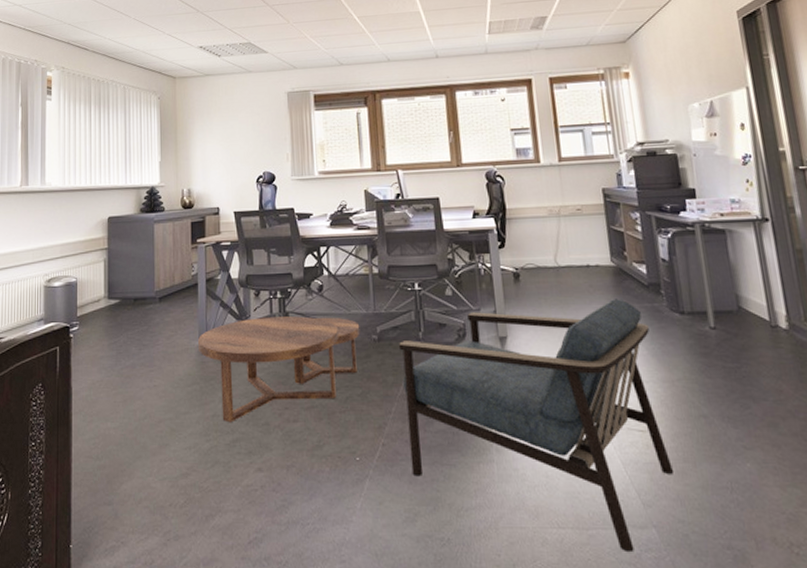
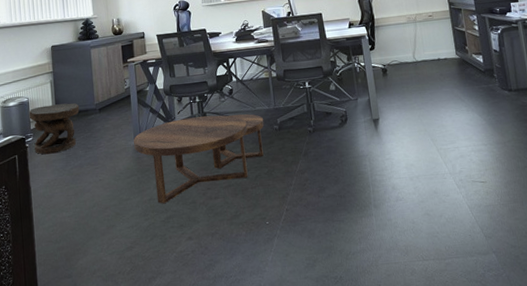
side table: none [76,288,136,349] -> present [29,103,80,155]
armchair: present [398,299,675,553] -> none [294,83,508,274]

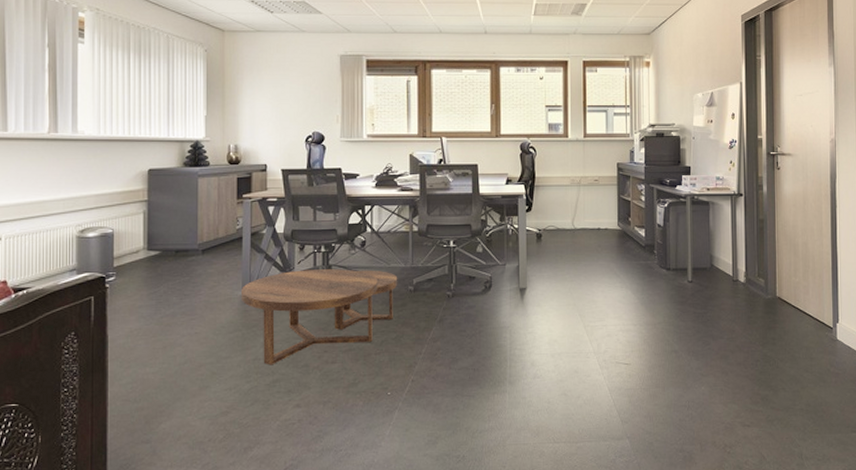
side table: present [29,103,80,155] -> none [113,240,177,298]

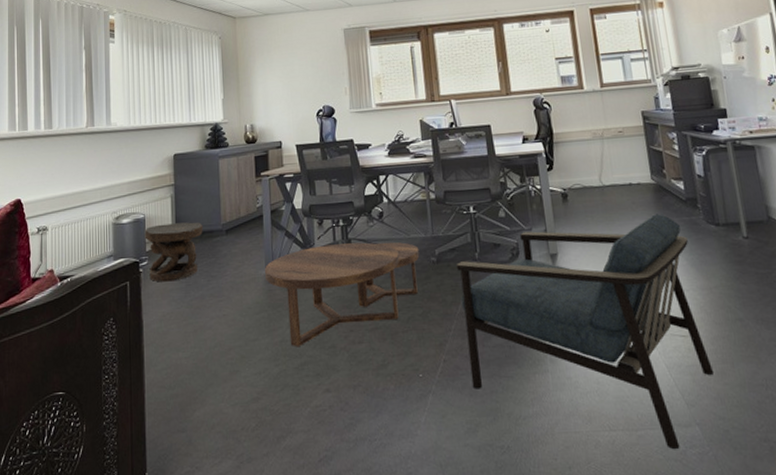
side table: none [113,240,177,298] -> present [144,222,203,282]
armchair: none [431,257,648,459] -> present [456,214,715,450]

